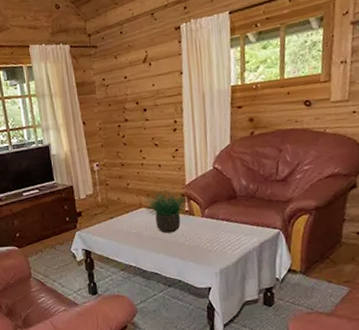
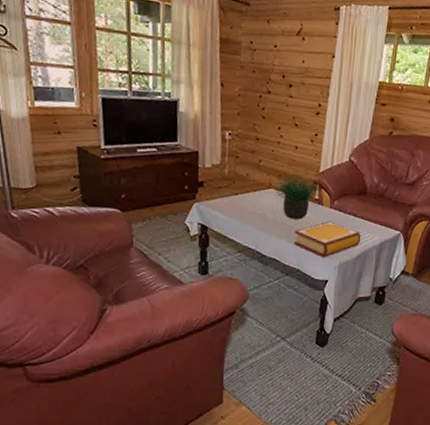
book: none [171,230,239,266] -> present [294,221,361,257]

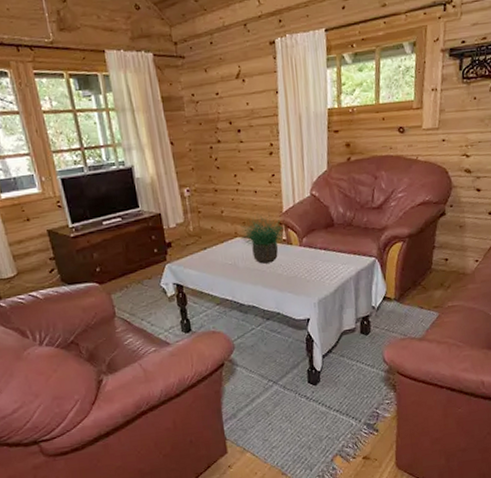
book: present [294,221,361,257] -> none [268,259,336,297]

